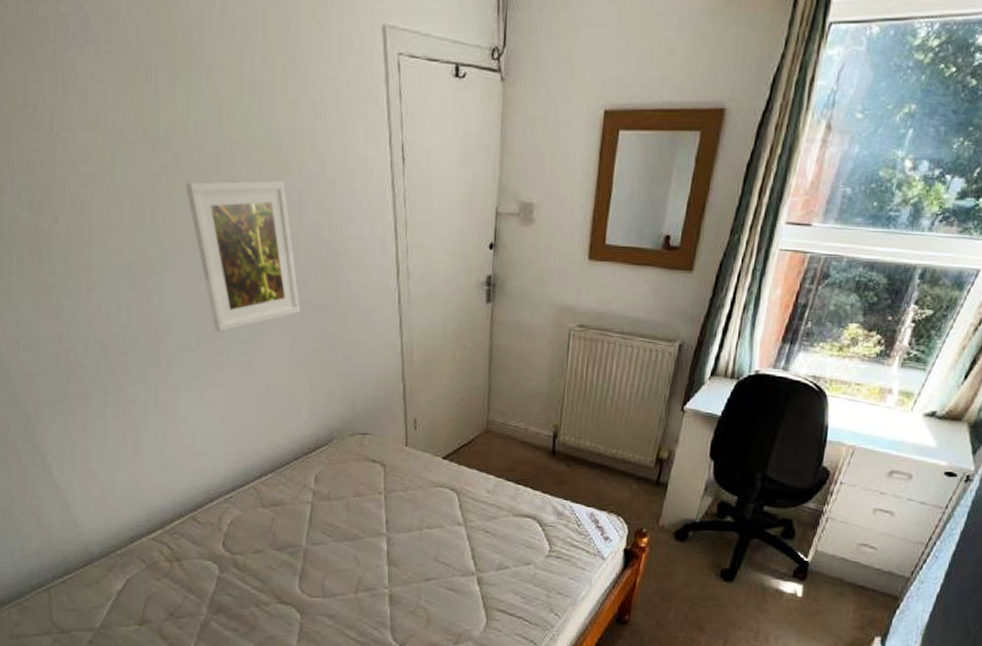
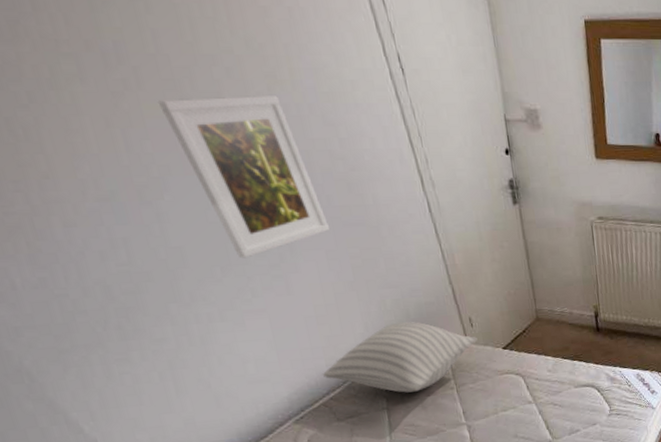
pillow: none [260,413,418,490] -> present [323,321,478,393]

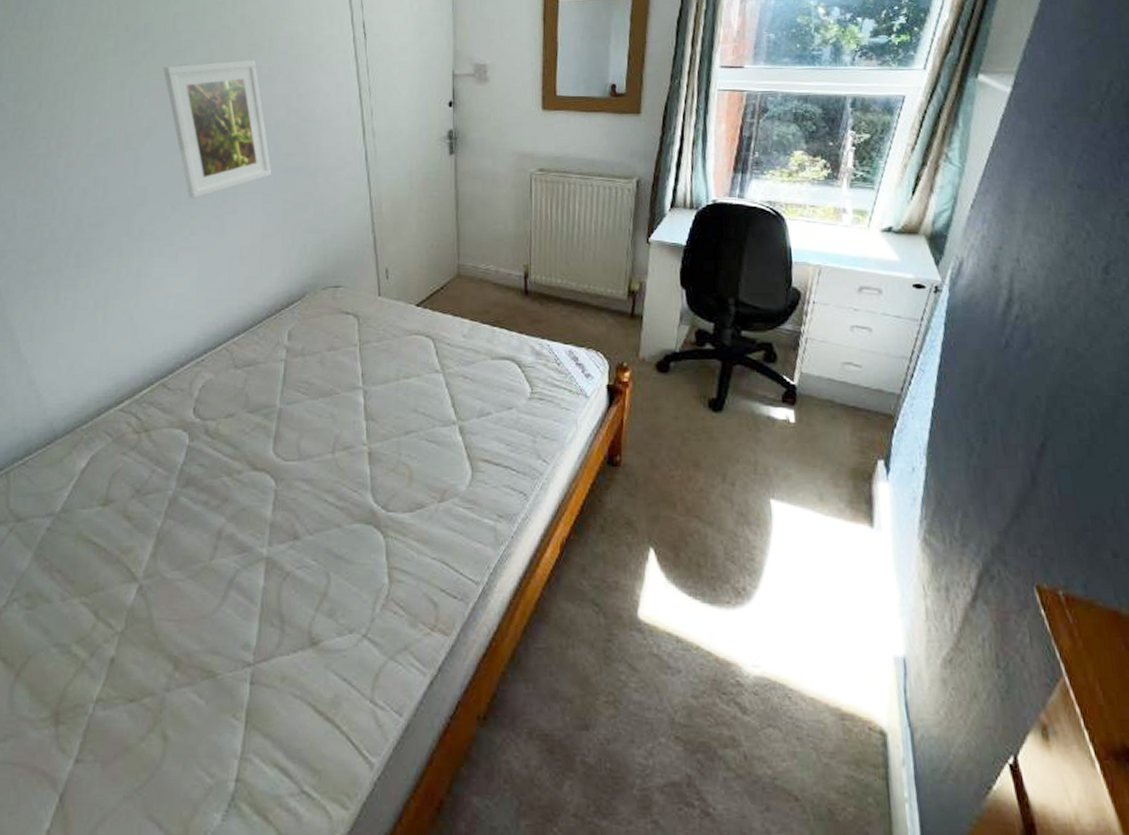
pillow: present [323,321,478,393] -> none [233,268,391,345]

